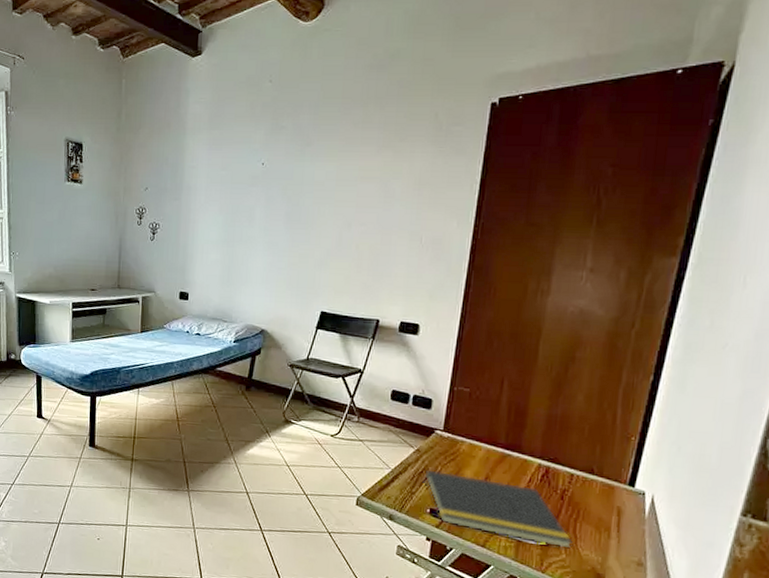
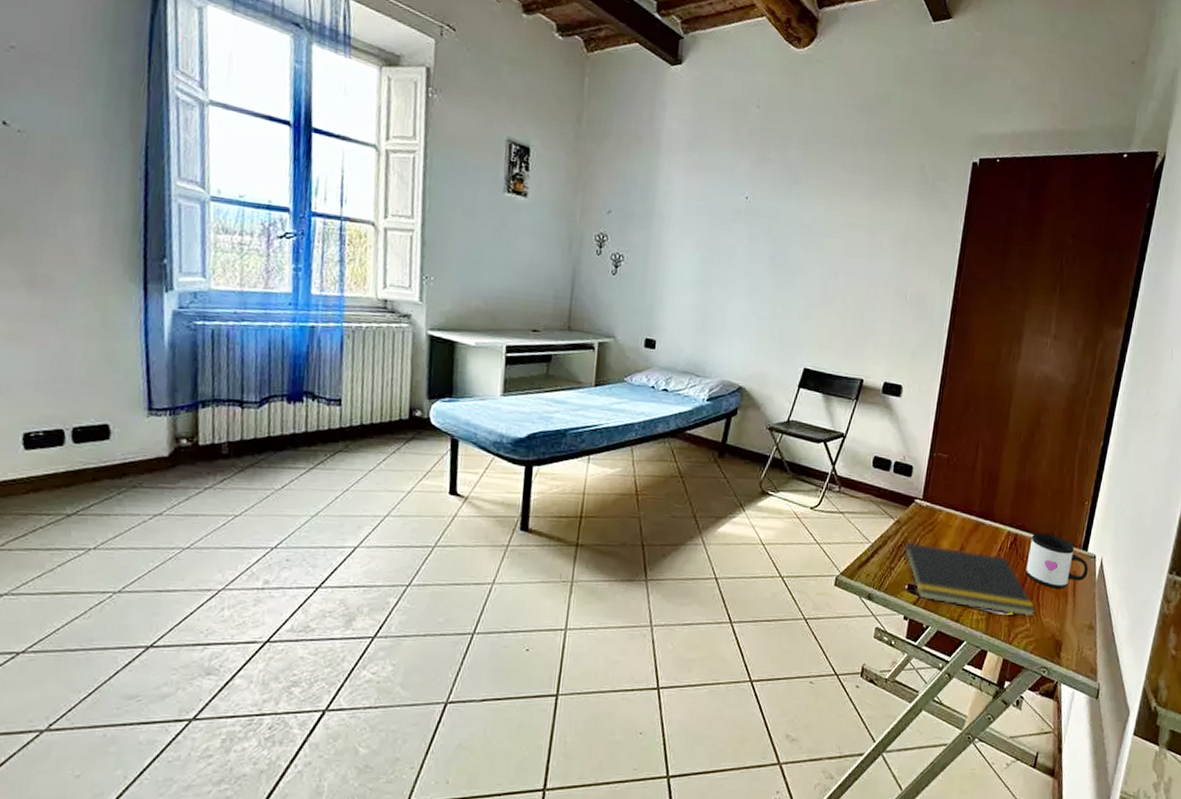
mug: none [560,466,636,523] -> present [1026,532,1088,589]

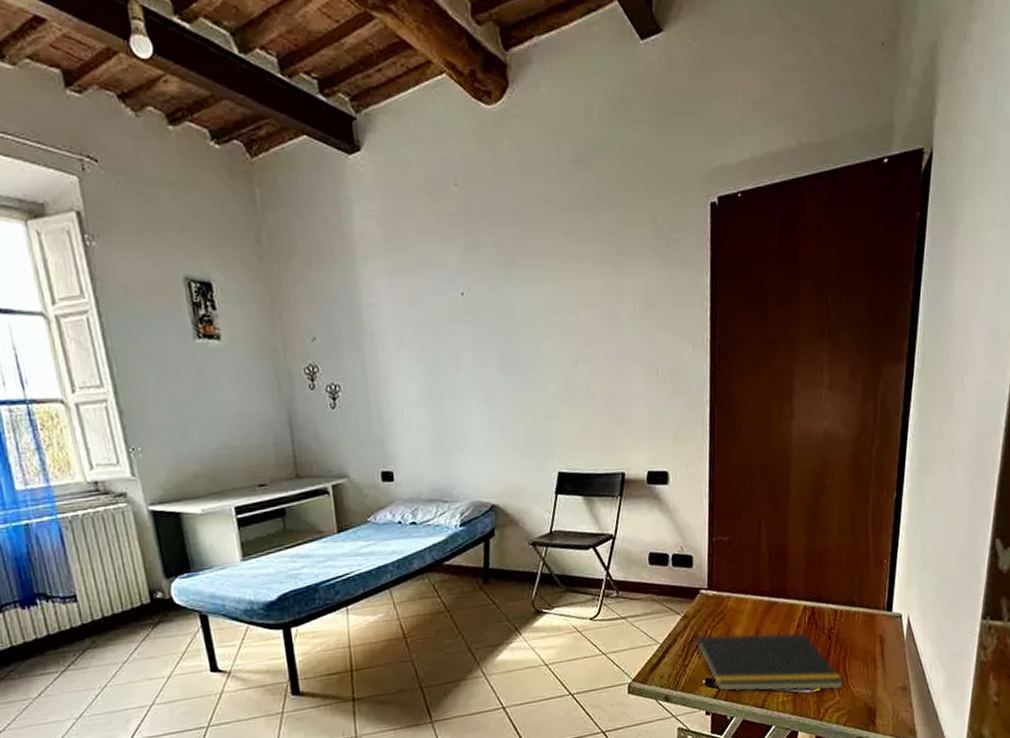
mug: present [1026,532,1088,589] -> none [828,600,895,657]

